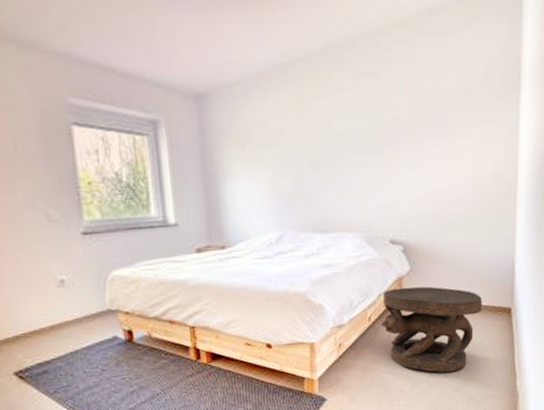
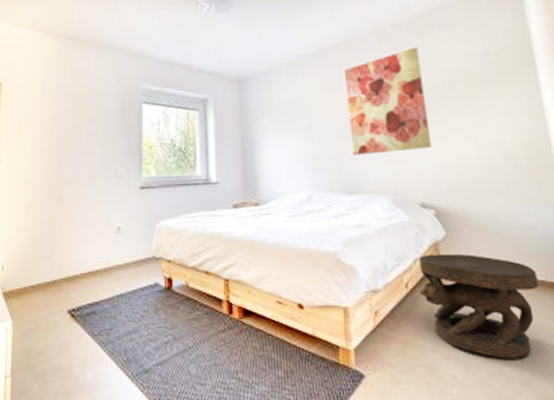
wall art: none [323,60,407,190] -> present [345,47,432,155]

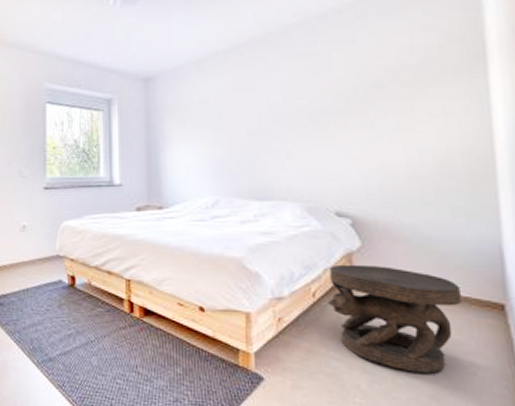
wall art: present [345,47,432,155] -> none [261,41,353,160]

